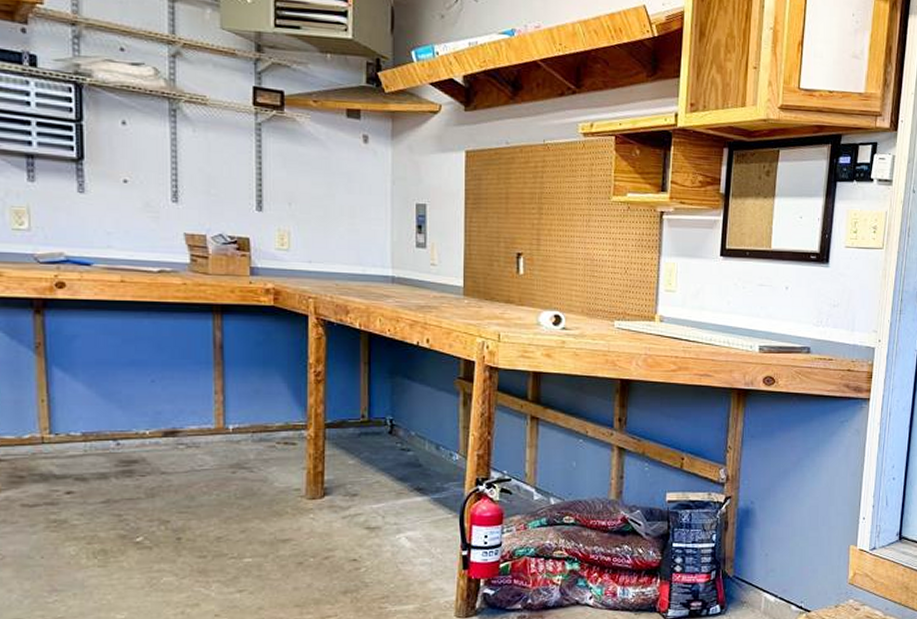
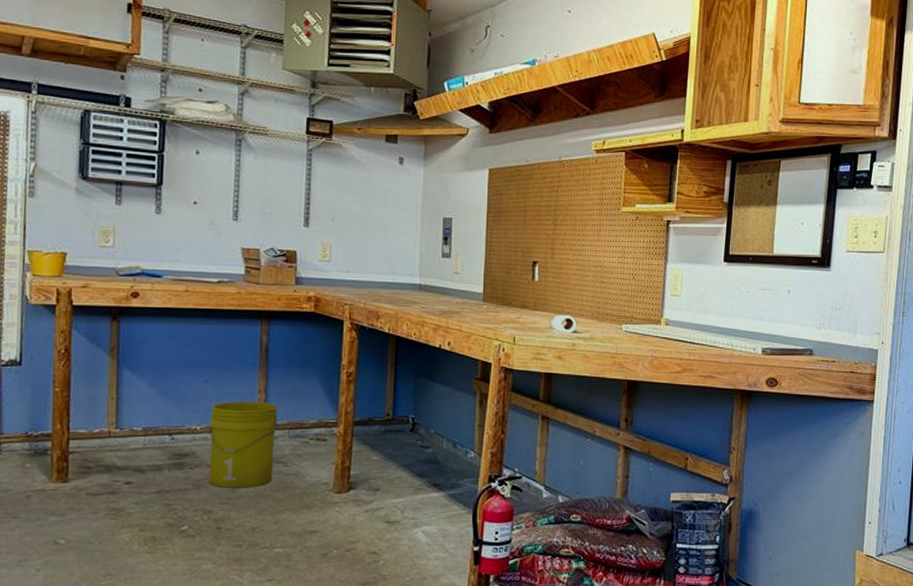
bucket: none [160,403,238,496] -> present [209,401,278,488]

